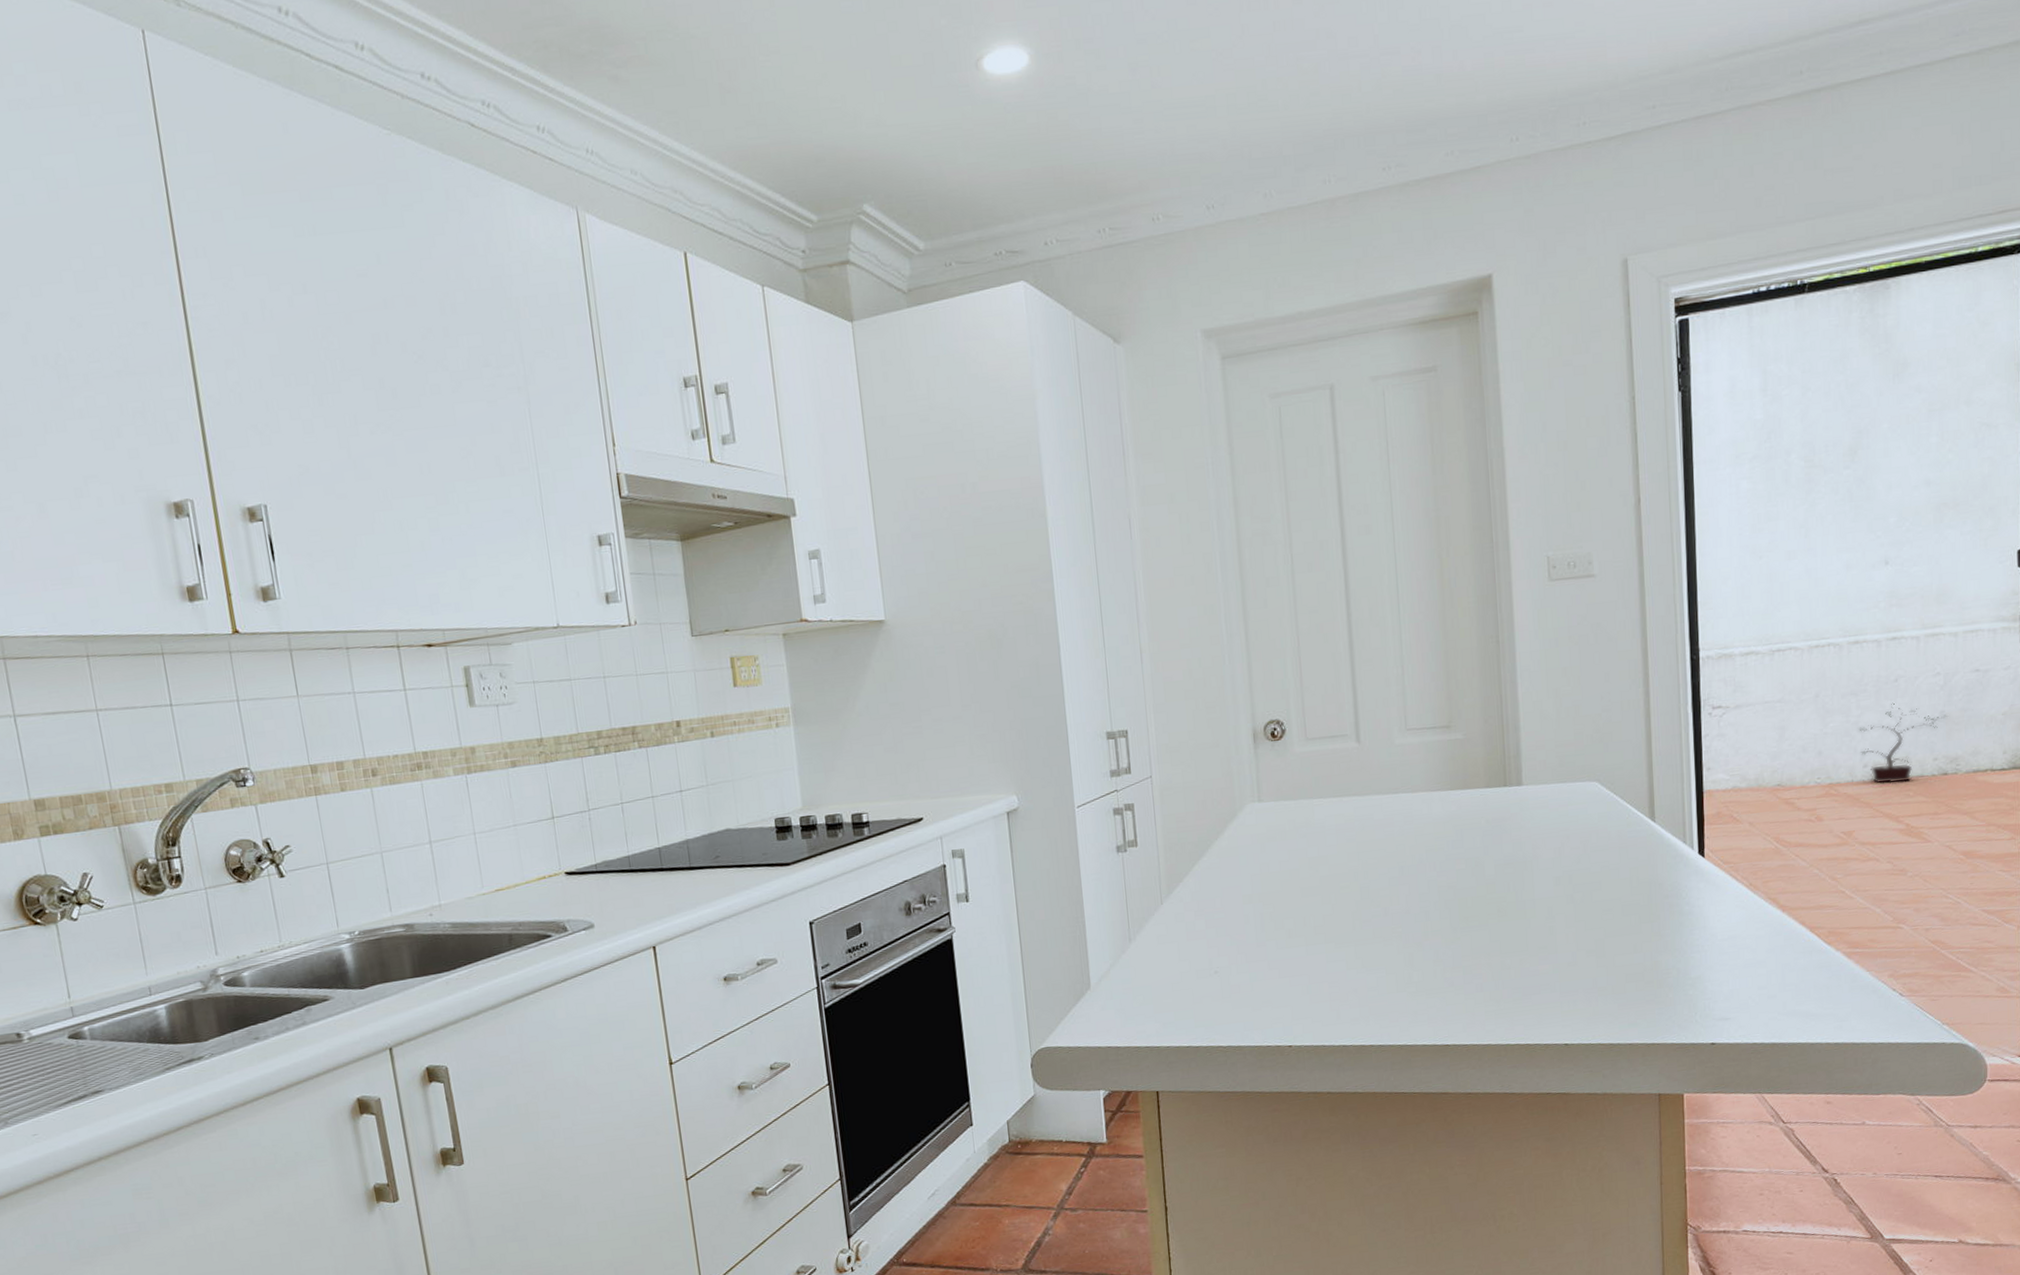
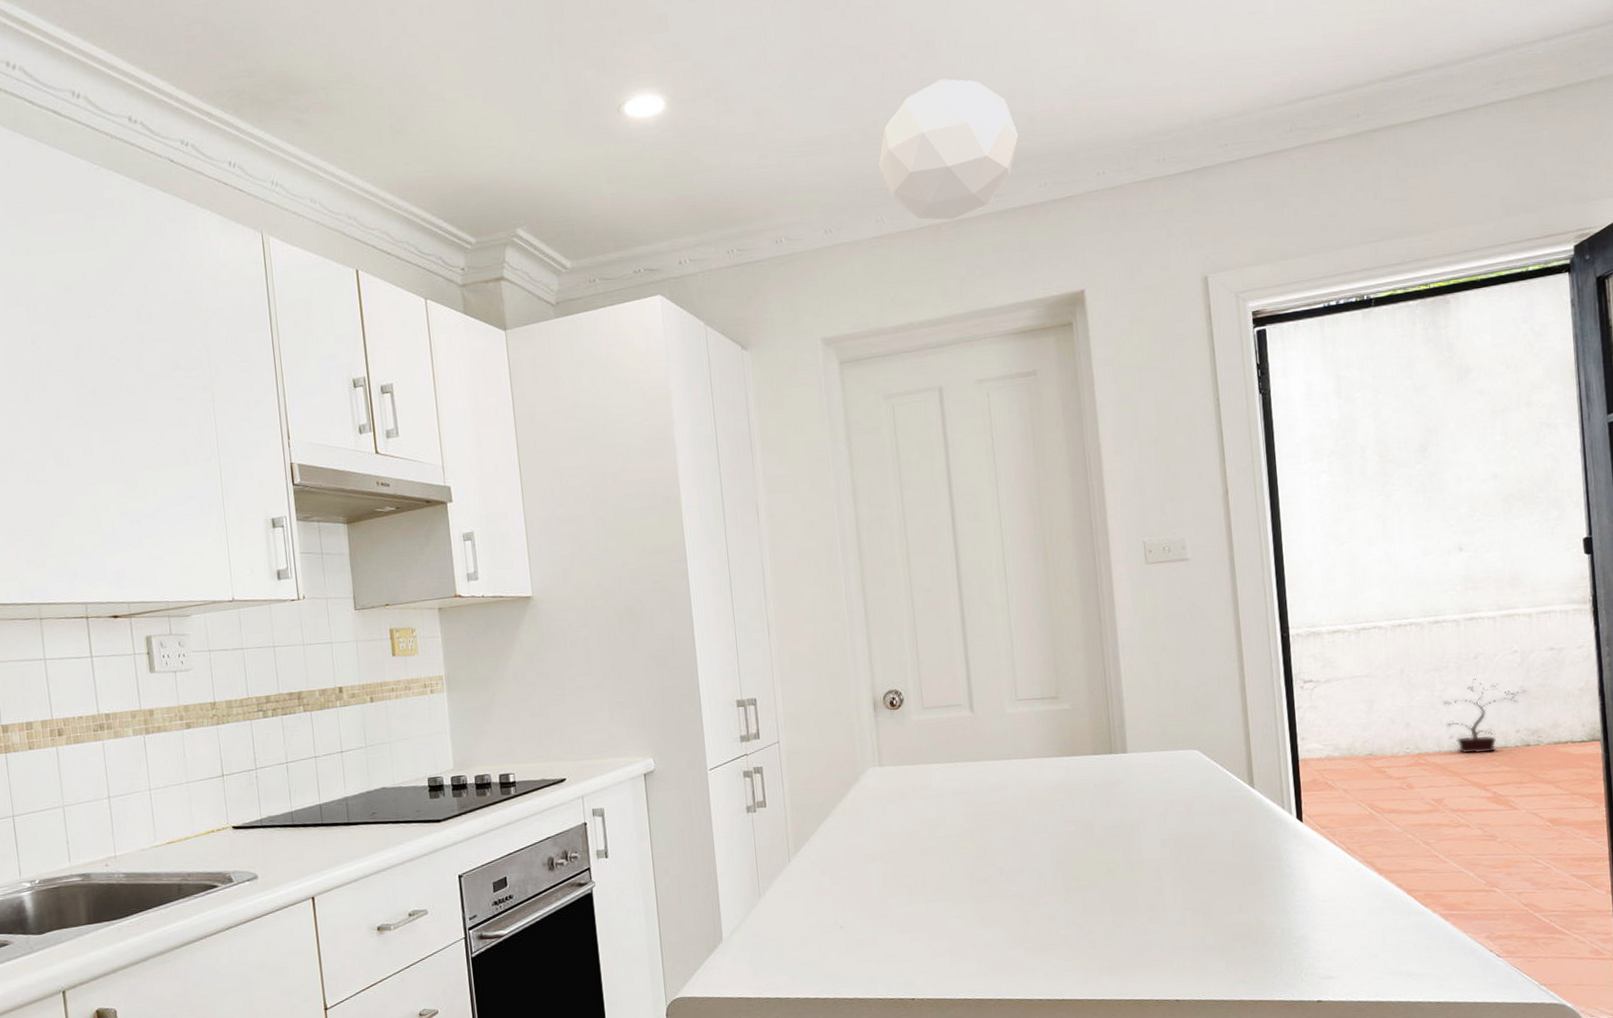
pendant light: none [1268,29,1424,194] -> present [879,79,1019,220]

